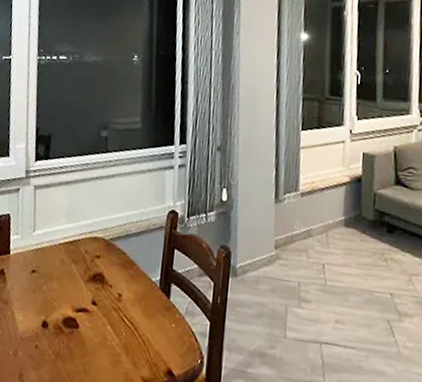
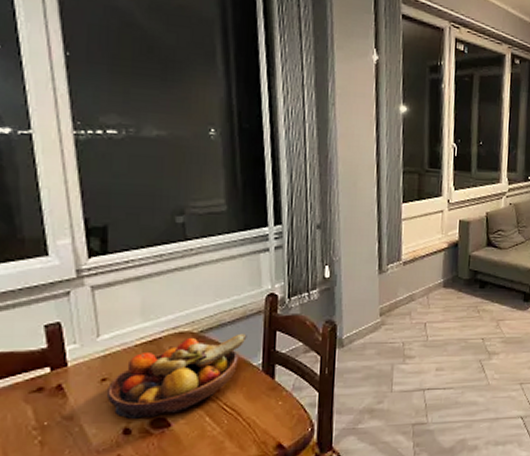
fruit bowl: none [33,244,149,316] -> present [106,333,247,419]

